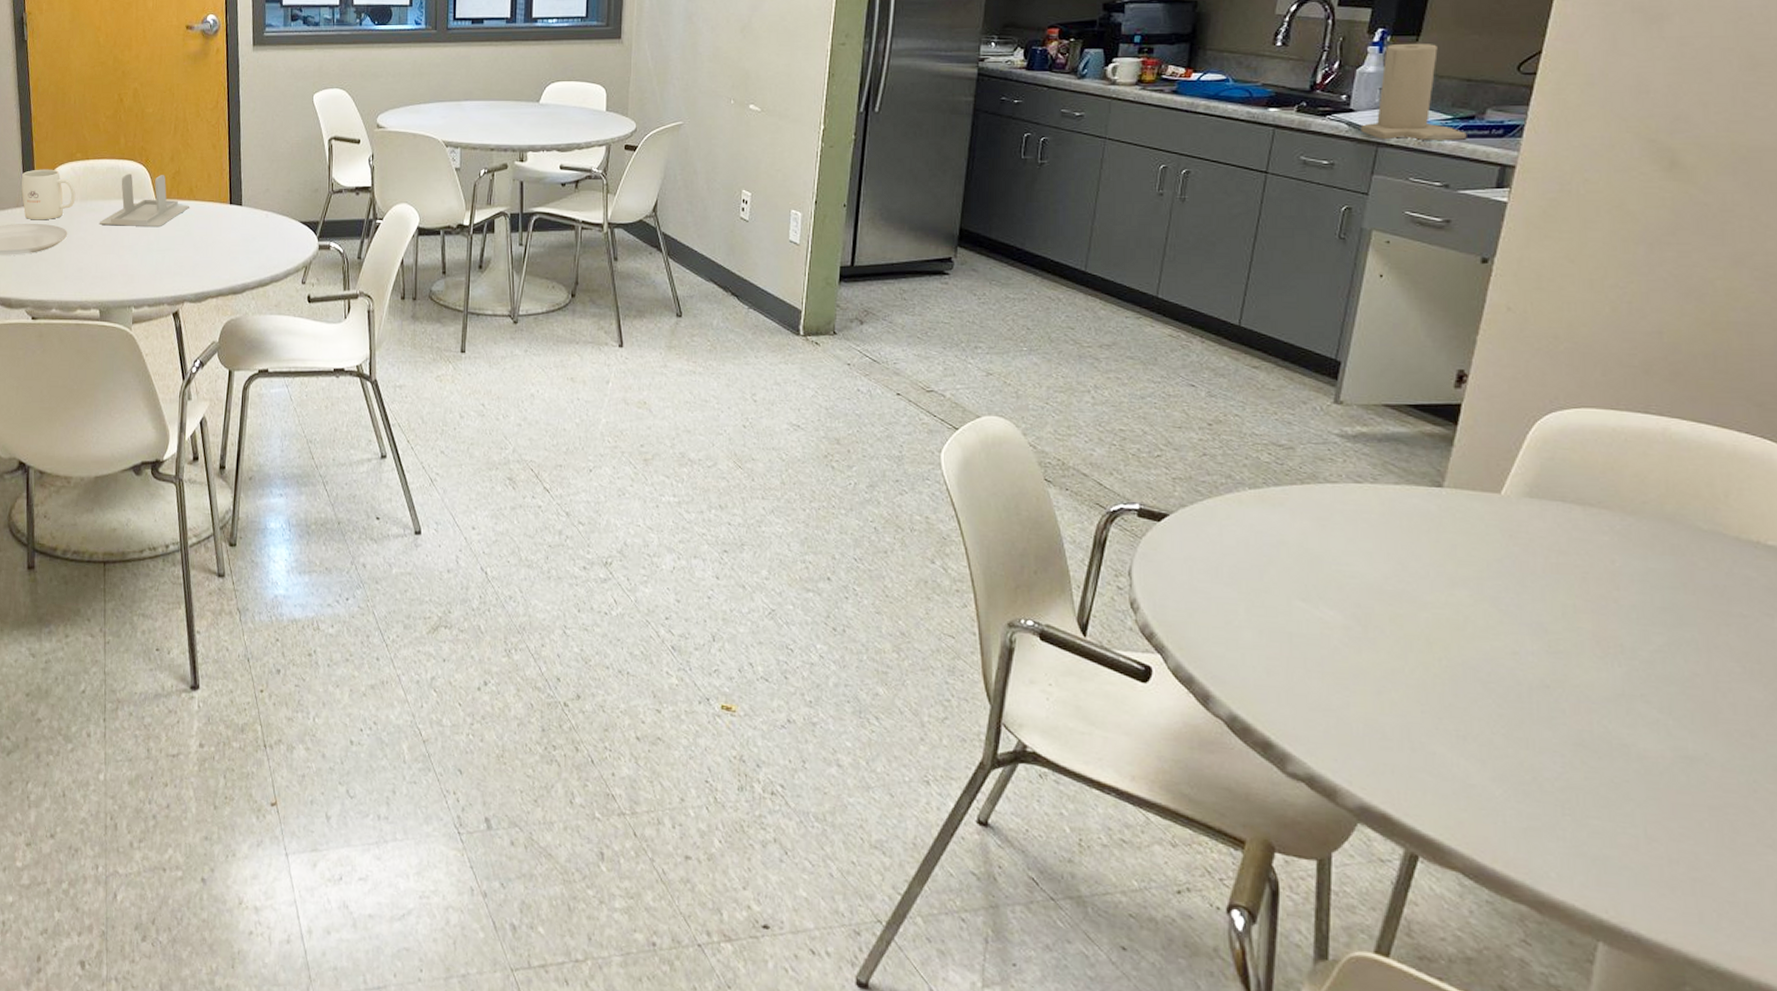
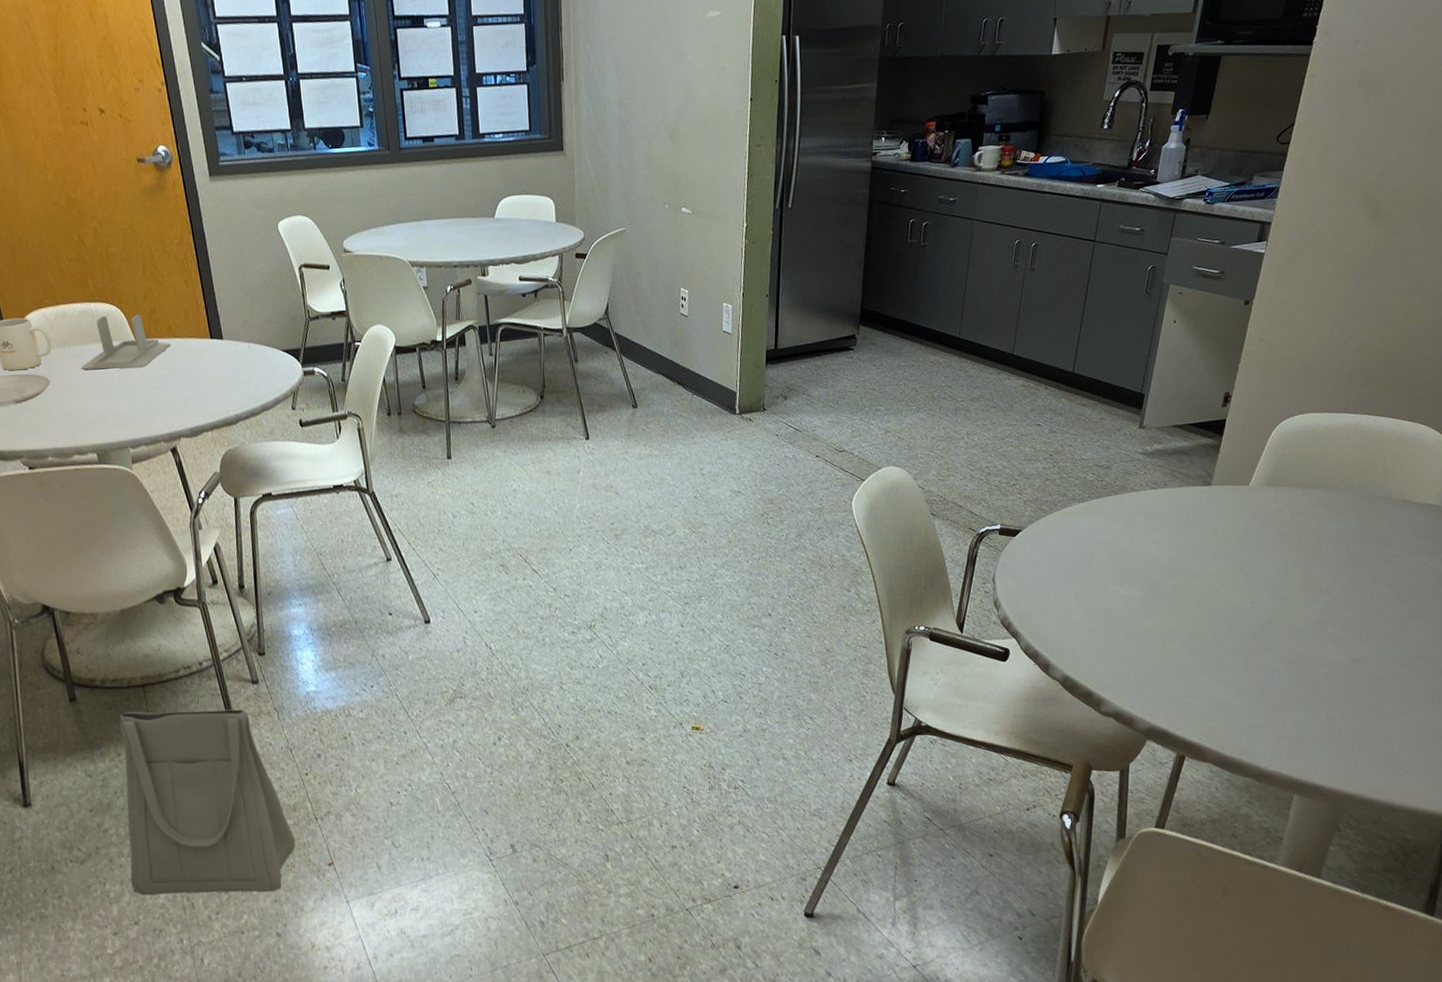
shopping bag: none [54,589,239,827] -> present [119,709,296,895]
paper towel: present [1360,43,1467,141] -> none [1163,120,1239,207]

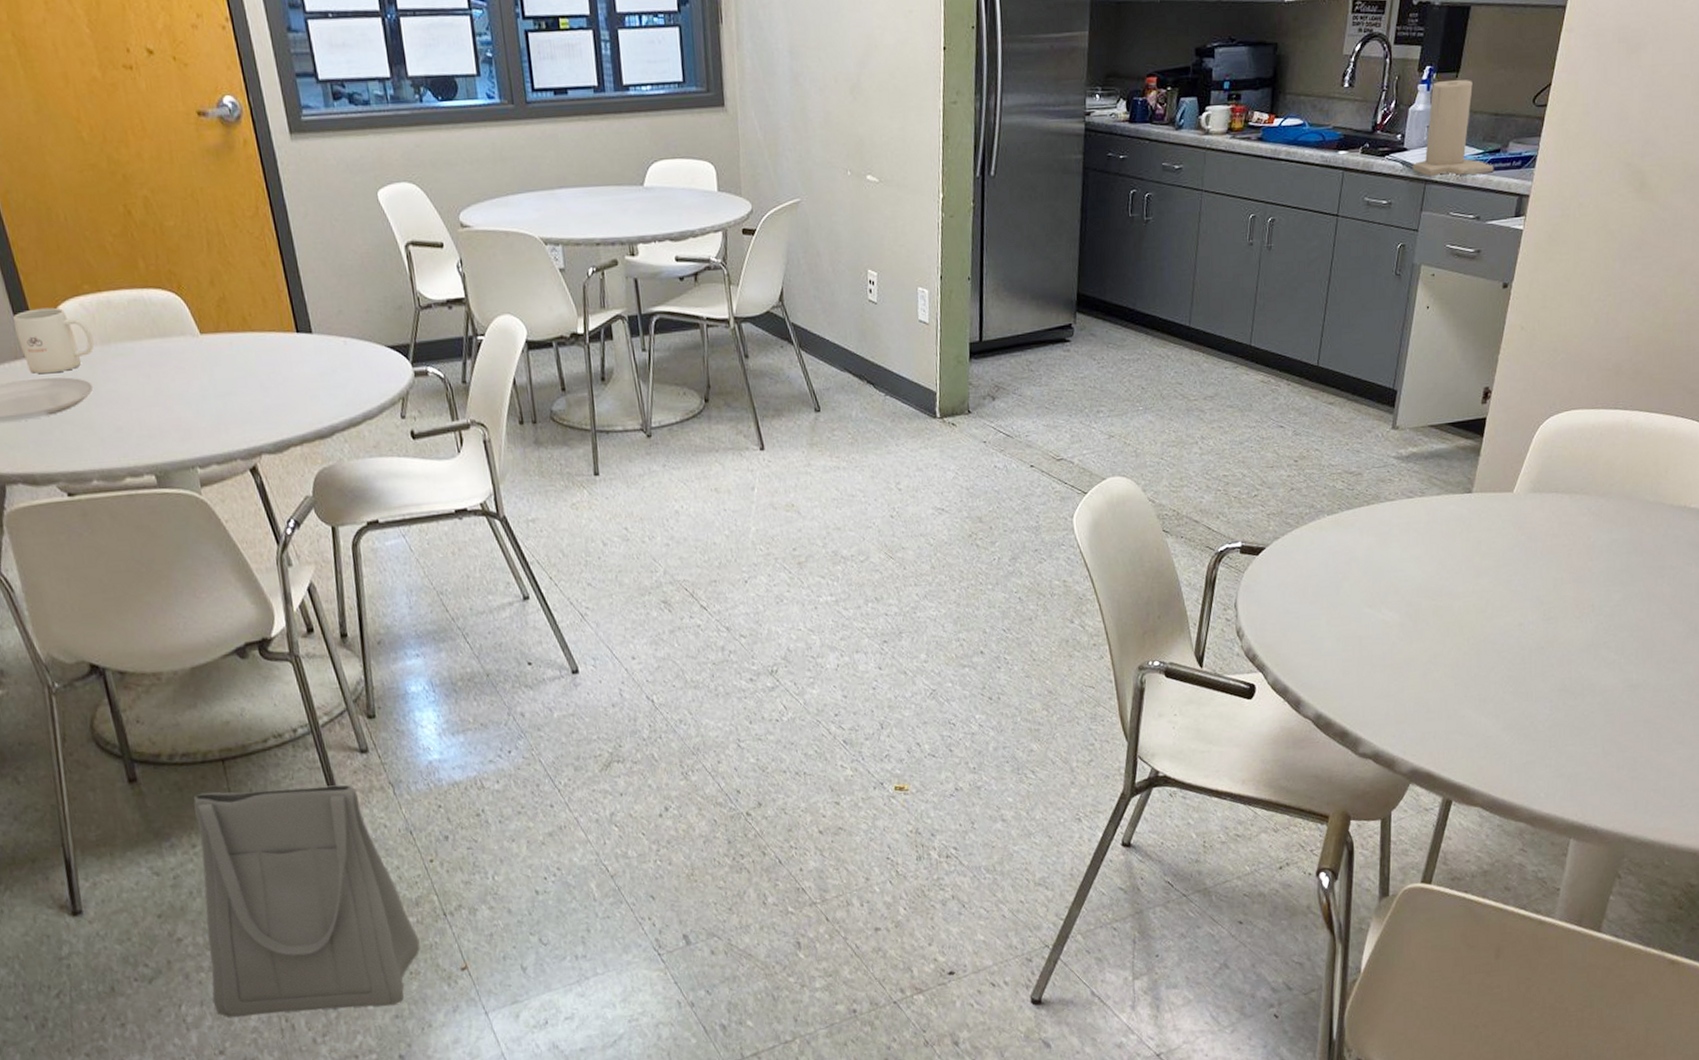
napkin holder: present [81,315,172,370] -> none [131,303,247,372]
paper towel: none [1163,120,1239,207] -> present [1412,79,1494,177]

